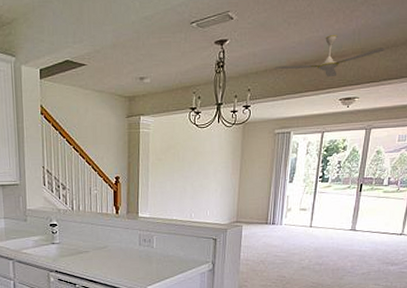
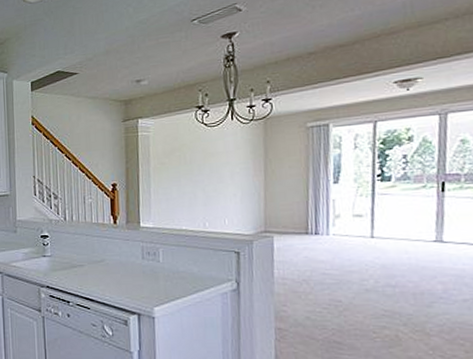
ceiling fan: present [274,35,386,78] -> none [299,11,454,59]

